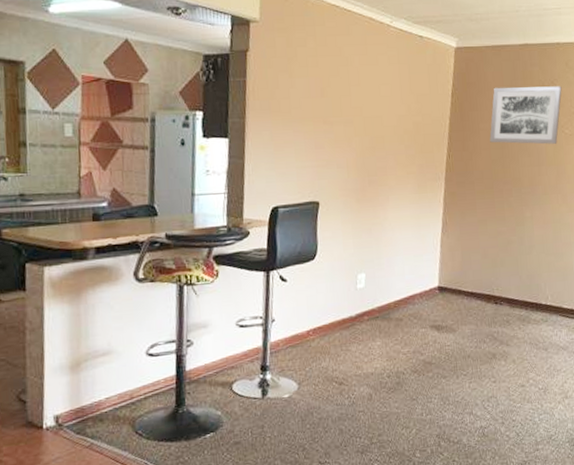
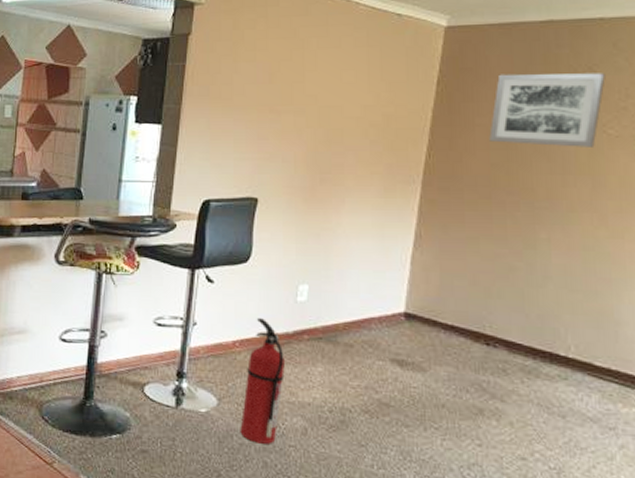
fire extinguisher: none [318,307,352,415] -> present [240,318,285,444]

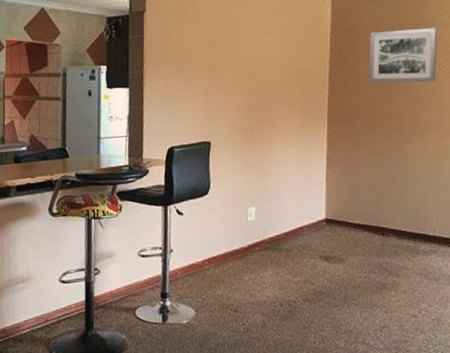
fire extinguisher: present [240,318,285,444] -> none [215,238,245,341]

